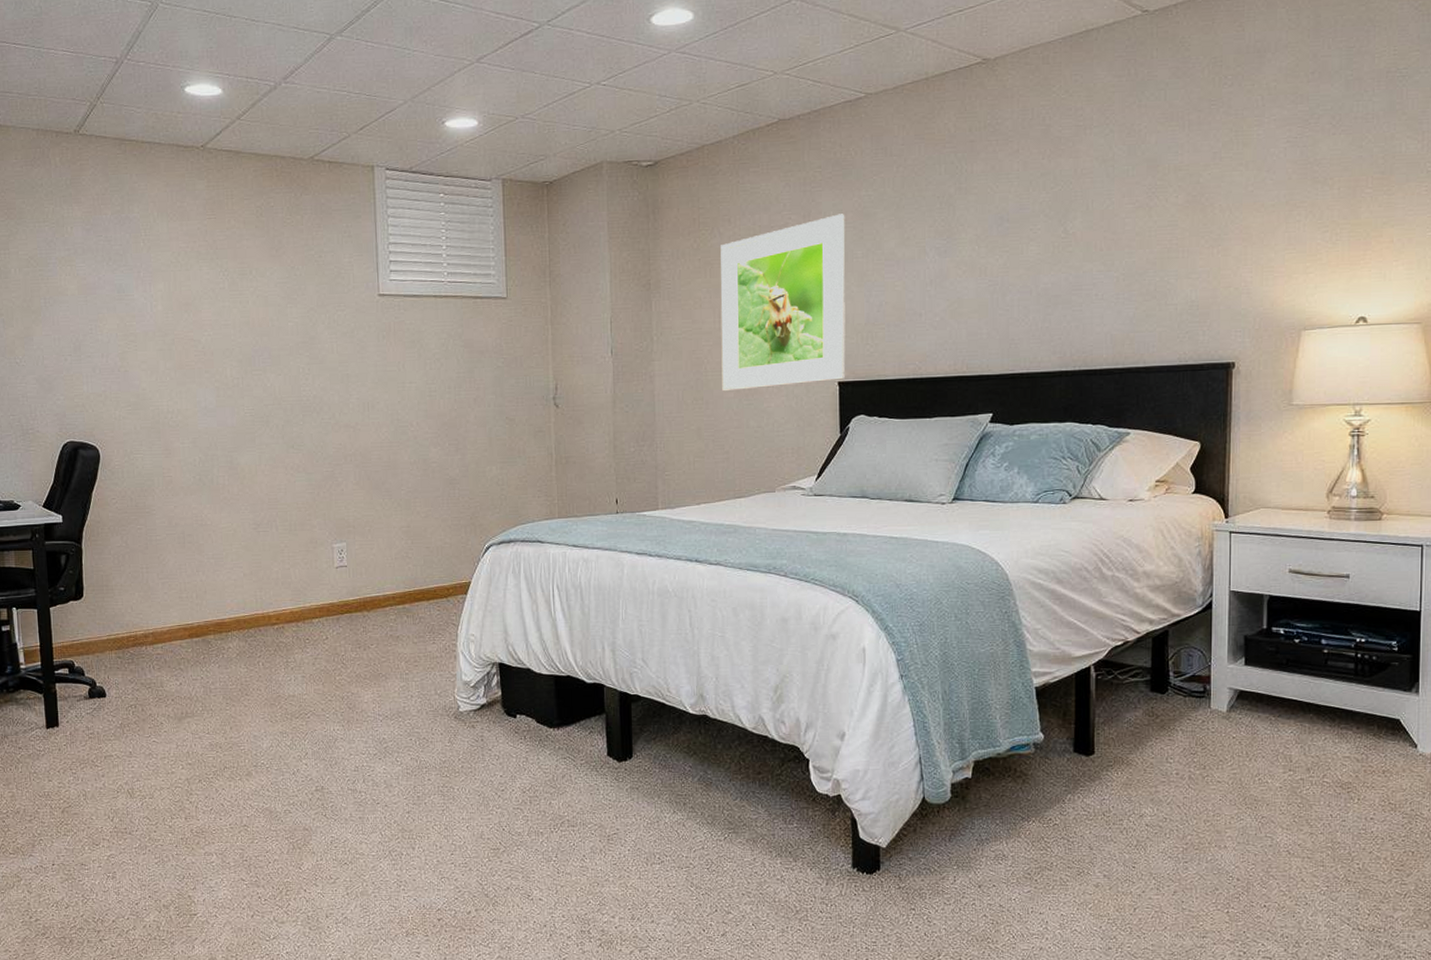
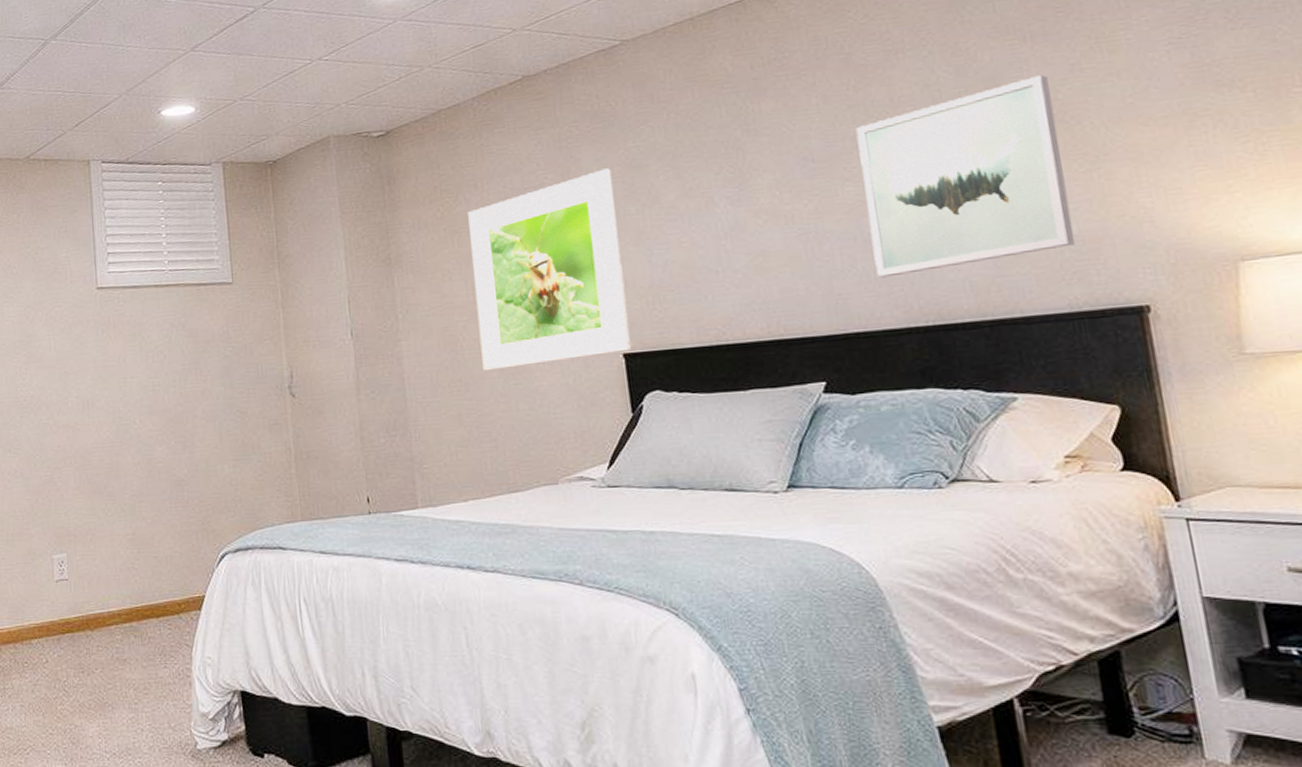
wall art: none [1043,159,1195,327] -> present [855,74,1075,278]

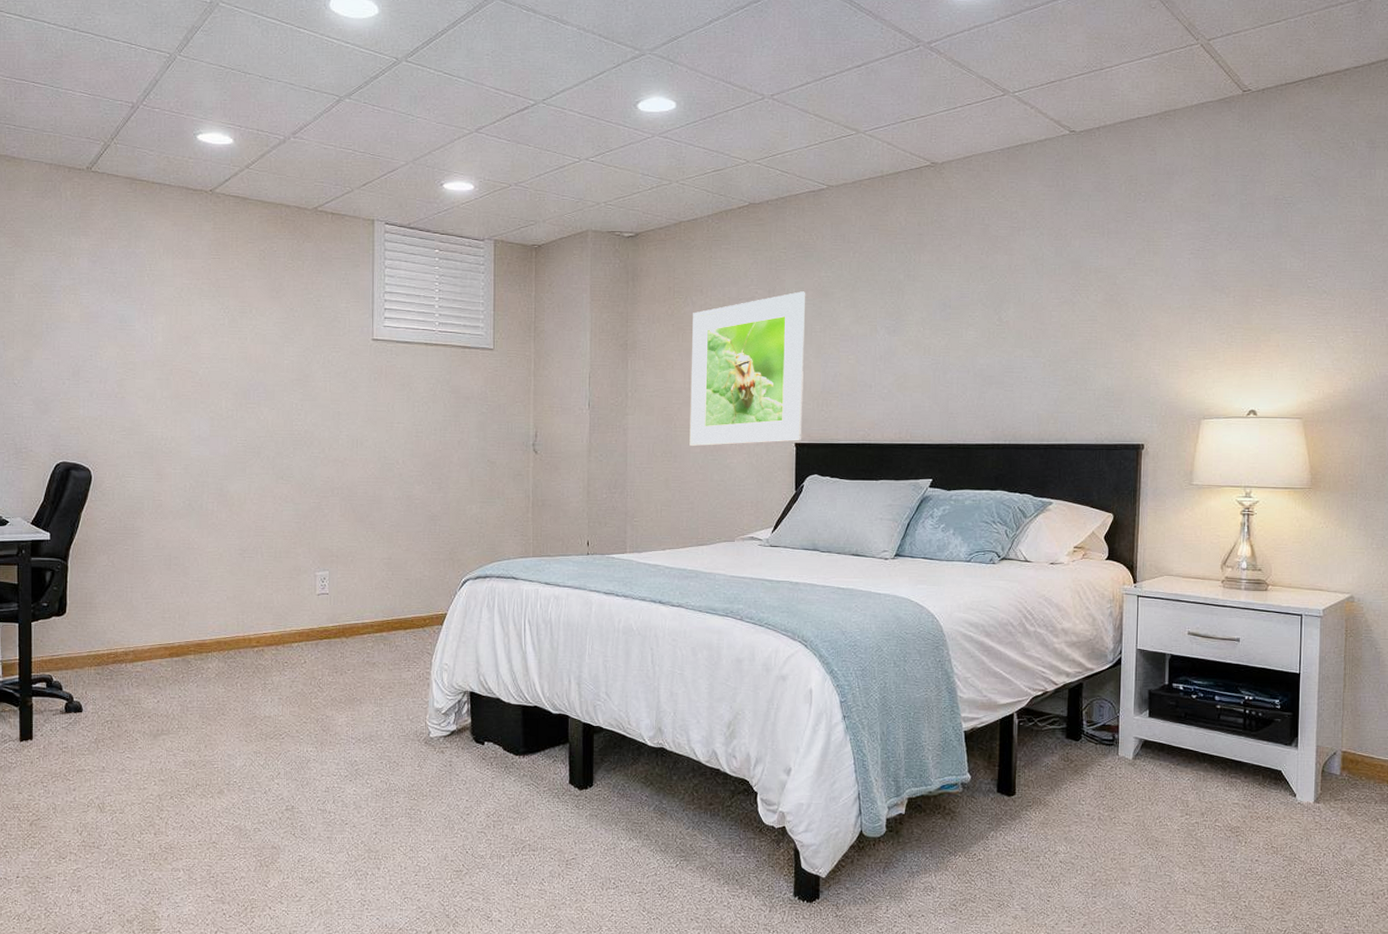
wall art: present [855,74,1075,278] -> none [979,263,1112,404]

